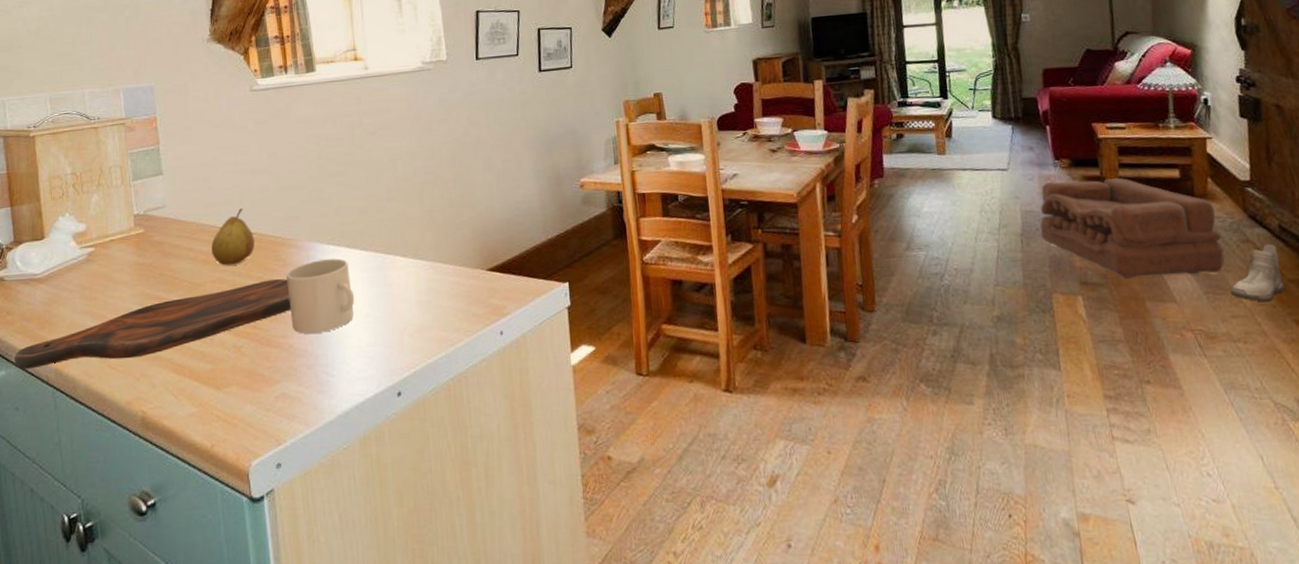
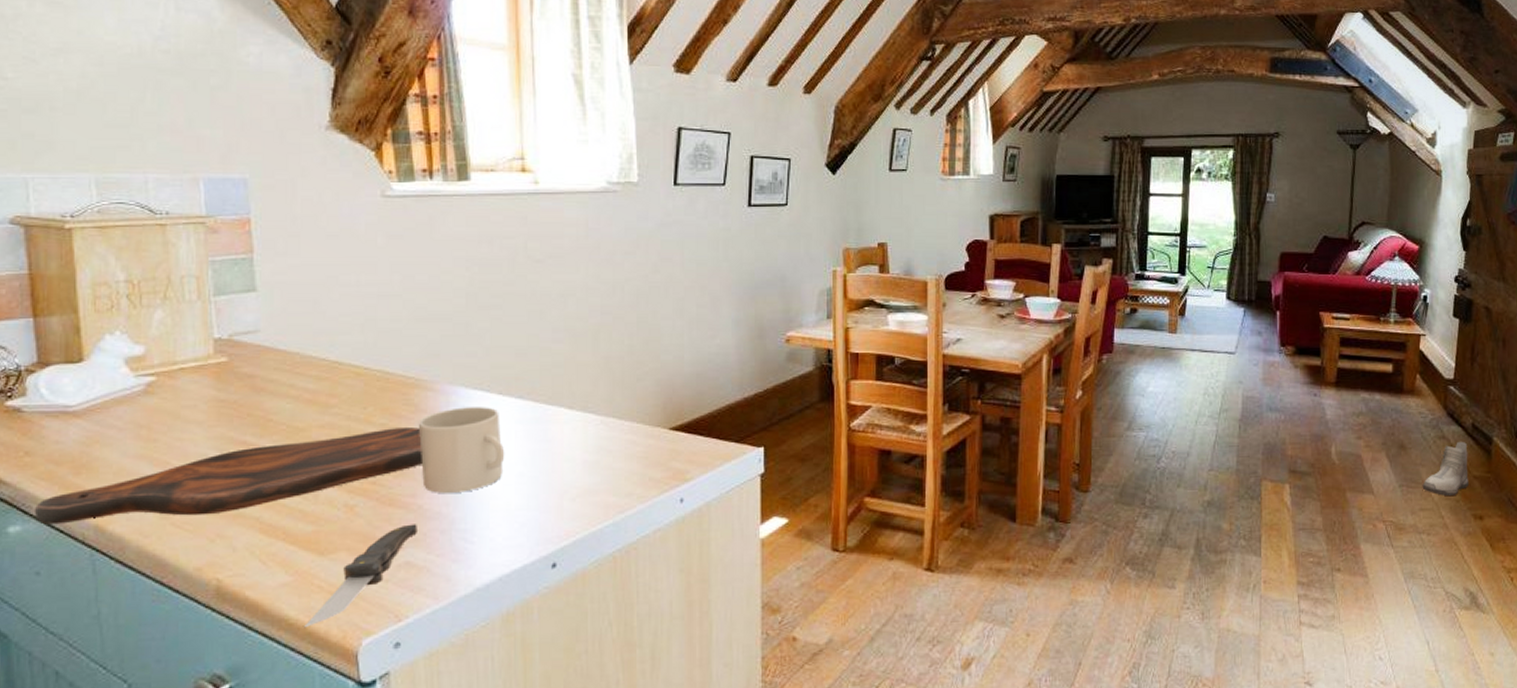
kitchen knife: none [207,361,290,452] -> present [304,524,417,628]
fruit: present [211,208,255,266] -> none [320,340,378,408]
dog bed: present [1040,178,1225,278] -> none [1258,368,1421,468]

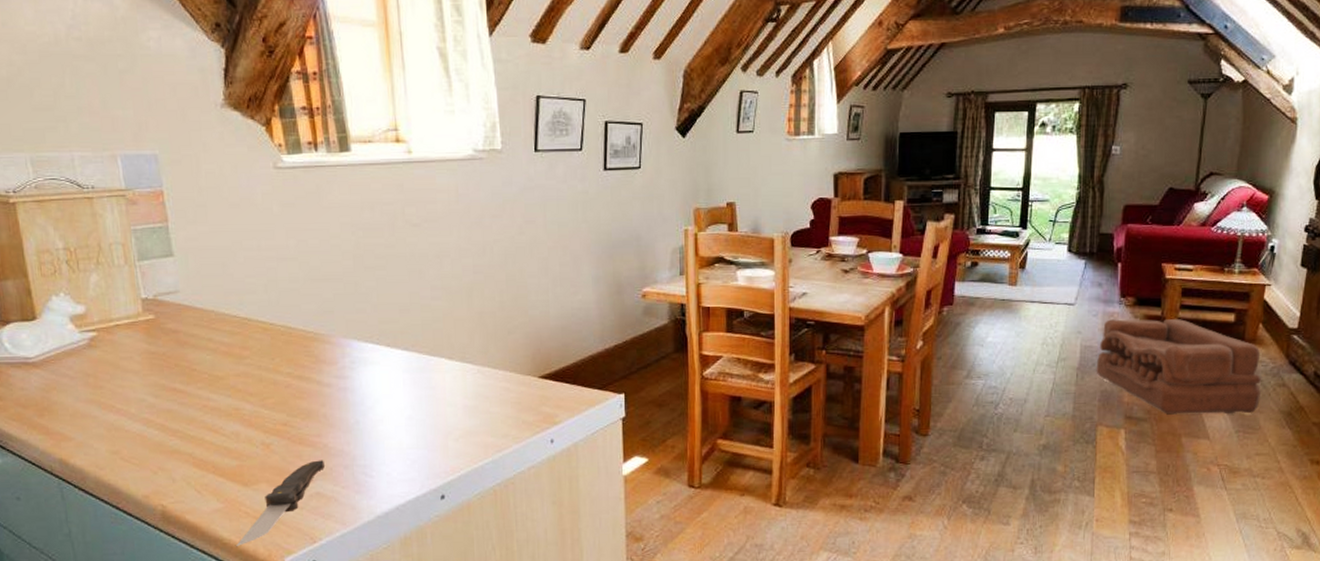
cutting board: present [35,426,422,525] -> none [11,375,325,458]
mug: present [418,407,505,493] -> none [319,358,396,434]
dog bed: none [1258,368,1421,468] -> present [1096,319,1261,415]
boot: present [1422,441,1469,497] -> none [1259,388,1309,442]

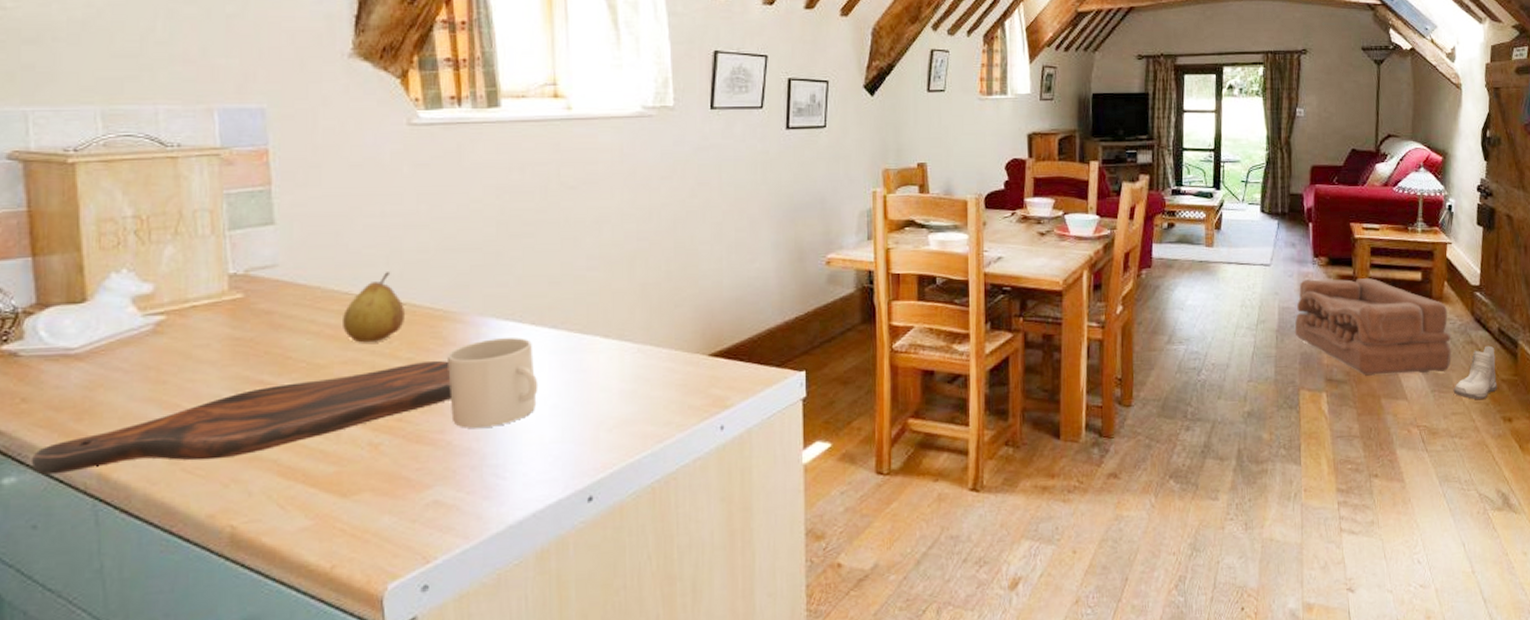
cutting board: none [11,375,325,458] -> present [32,360,451,475]
fruit: none [233,299,283,359] -> present [343,272,404,343]
kitchen knife: present [236,460,325,547] -> none [325,461,446,574]
mug: none [319,358,396,434] -> present [446,338,539,428]
boot: none [1259,388,1309,442] -> present [1453,345,1497,400]

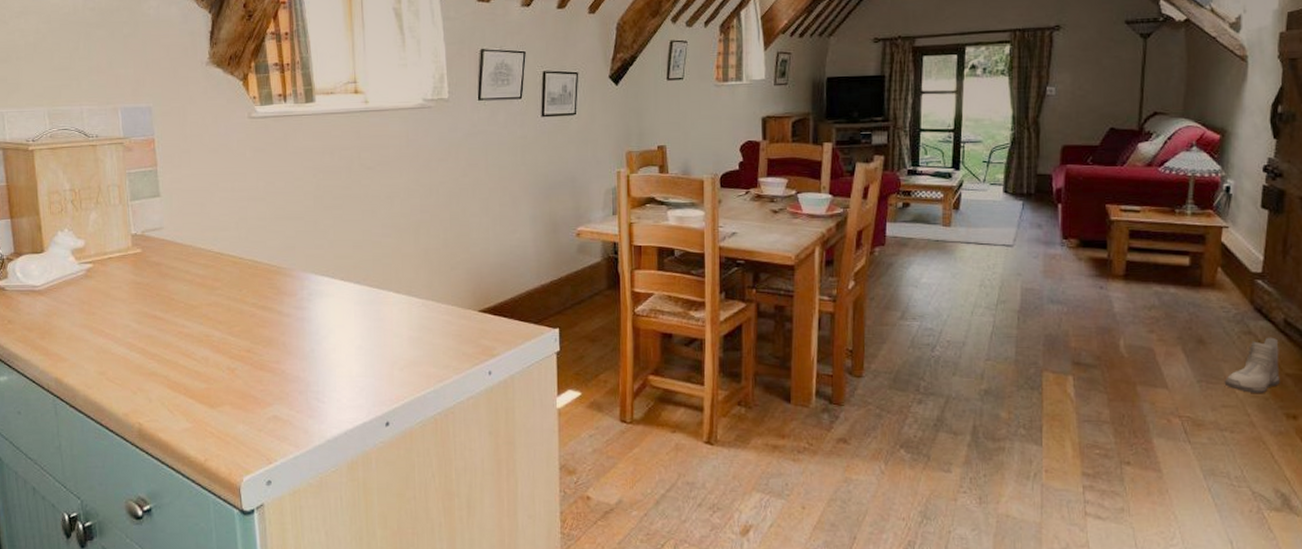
cutting board: present [32,360,451,475] -> none [16,306,284,376]
fruit: present [343,272,404,343] -> none [208,235,250,290]
mug: present [446,338,539,428] -> none [280,290,347,361]
dog bed: present [1294,278,1452,376] -> none [1038,261,1224,361]

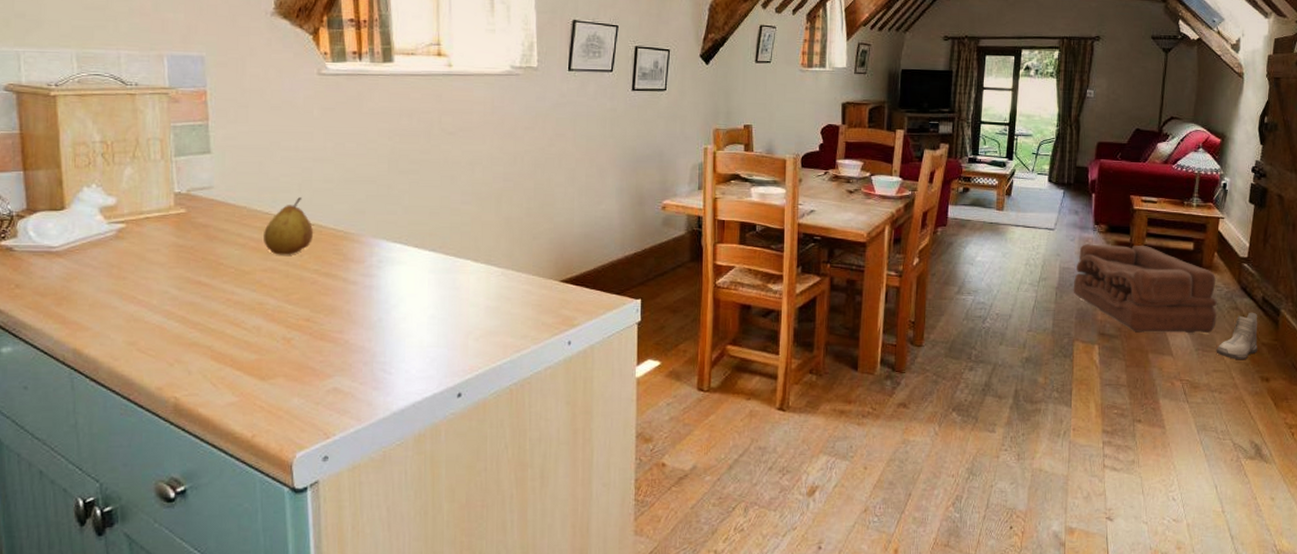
fruit: none [208,235,250,290] -> present [264,197,313,255]
dog bed: none [1038,261,1224,361] -> present [1073,244,1217,333]

